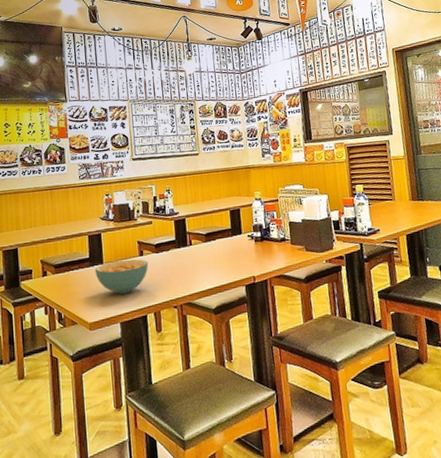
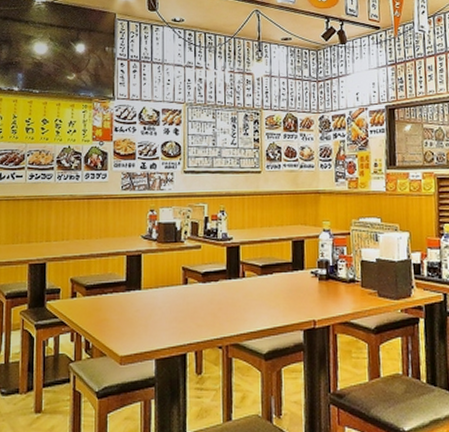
cereal bowl: present [94,259,149,294] -> none [131,287,193,326]

